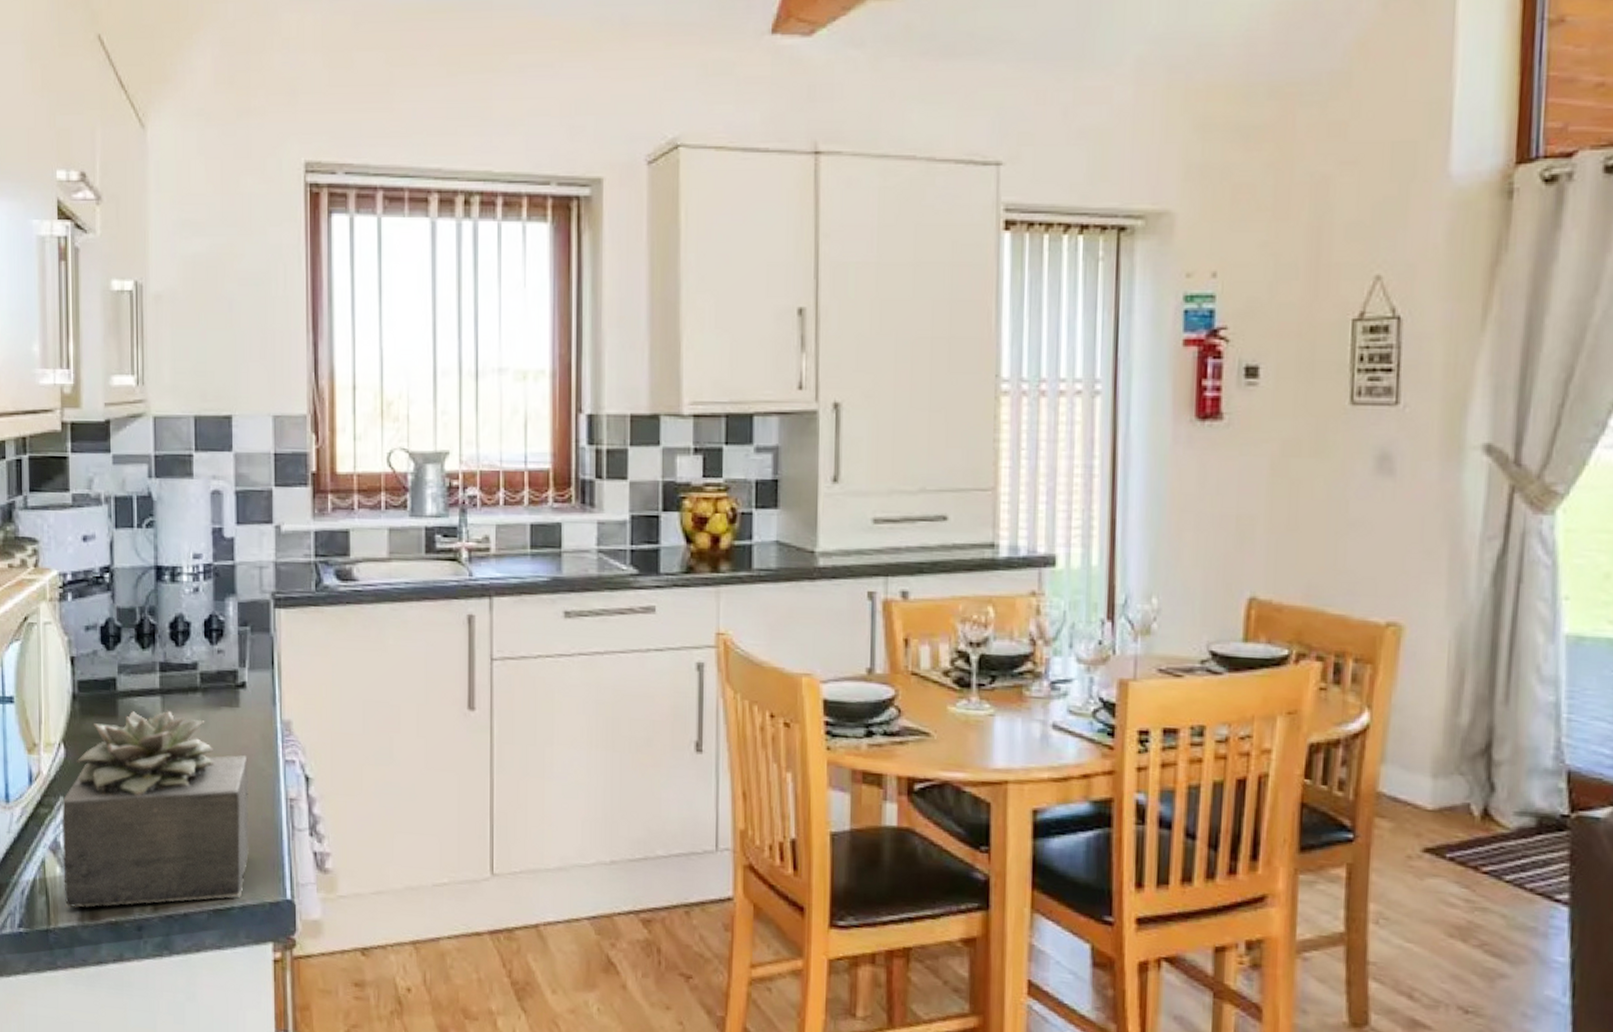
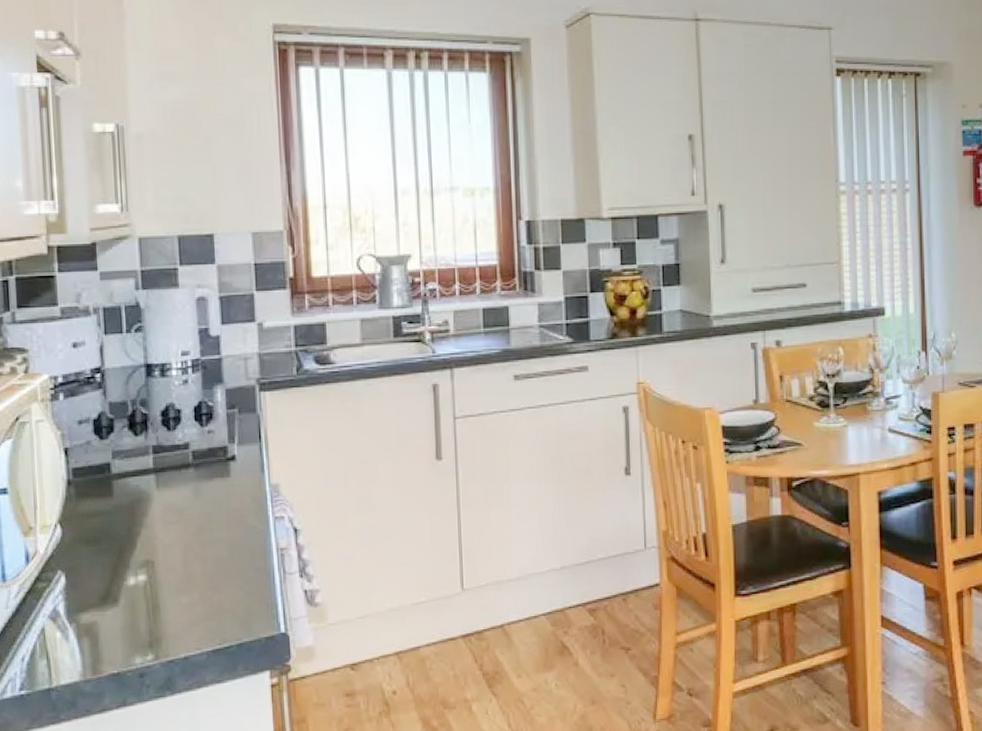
succulent plant: present [62,711,249,908] -> none [60,486,244,667]

